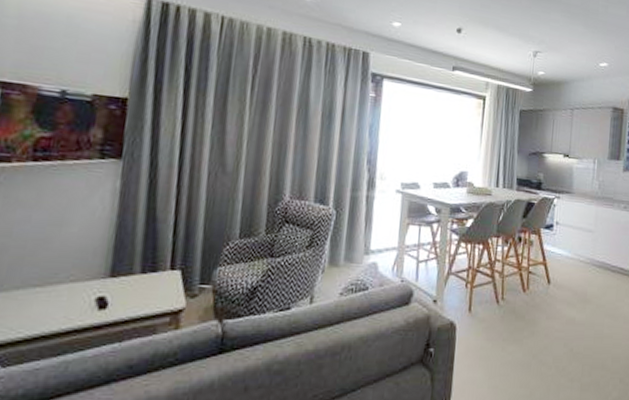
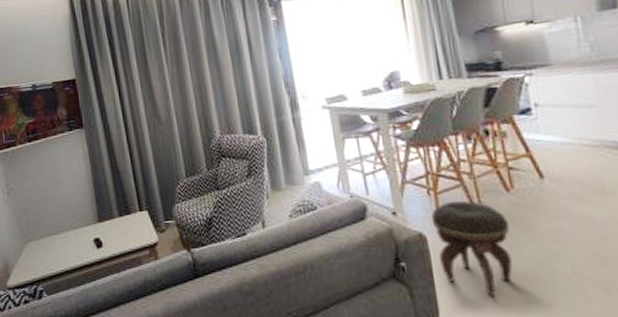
footstool: none [461,295,520,384] -> present [430,200,513,298]

